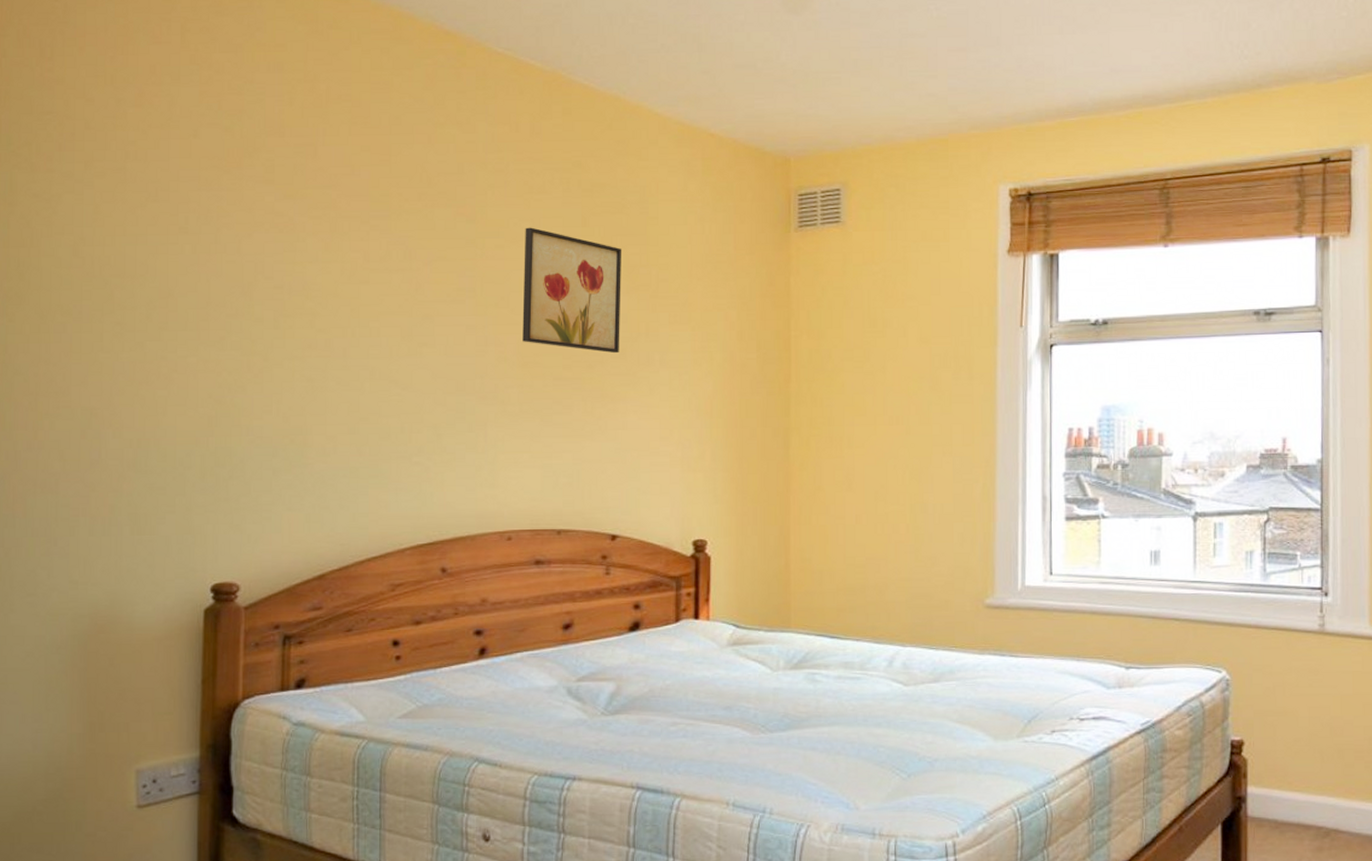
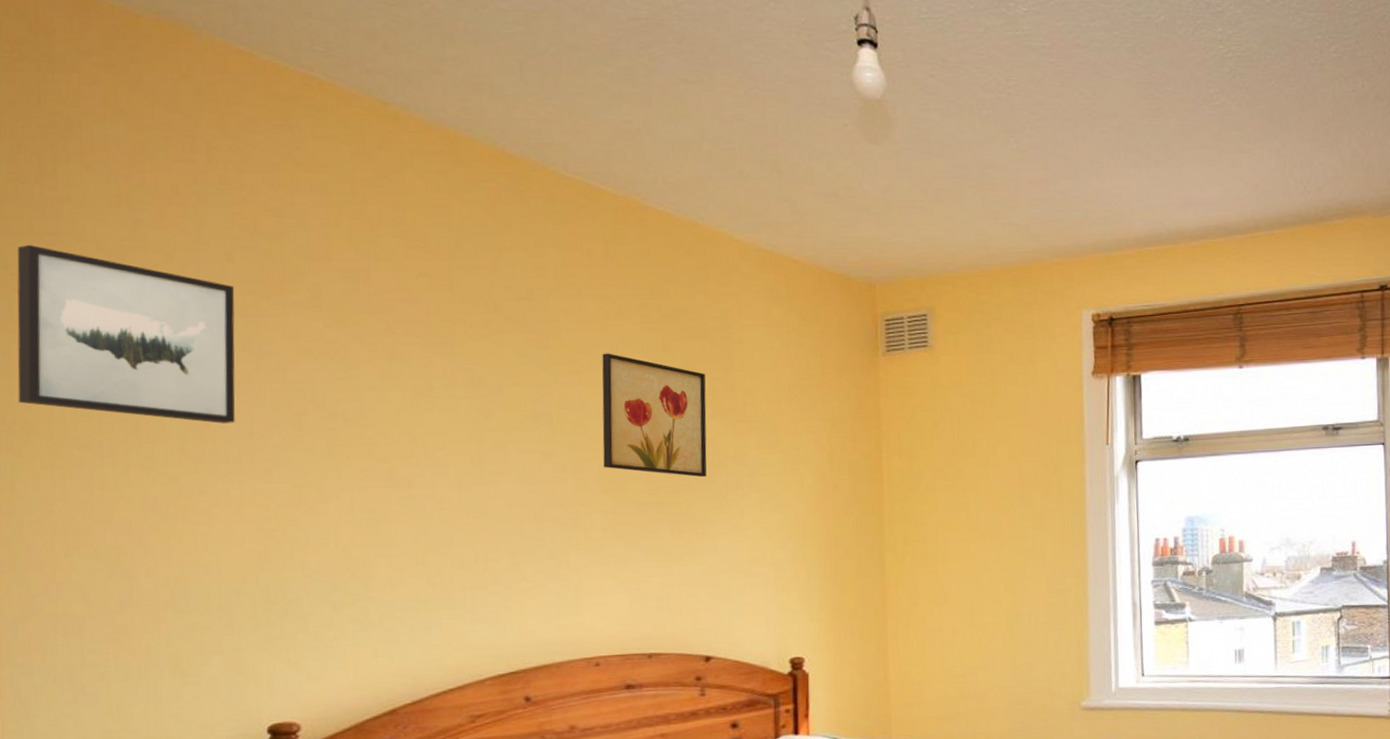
wall art: none [14,123,200,293] -> present [17,244,236,424]

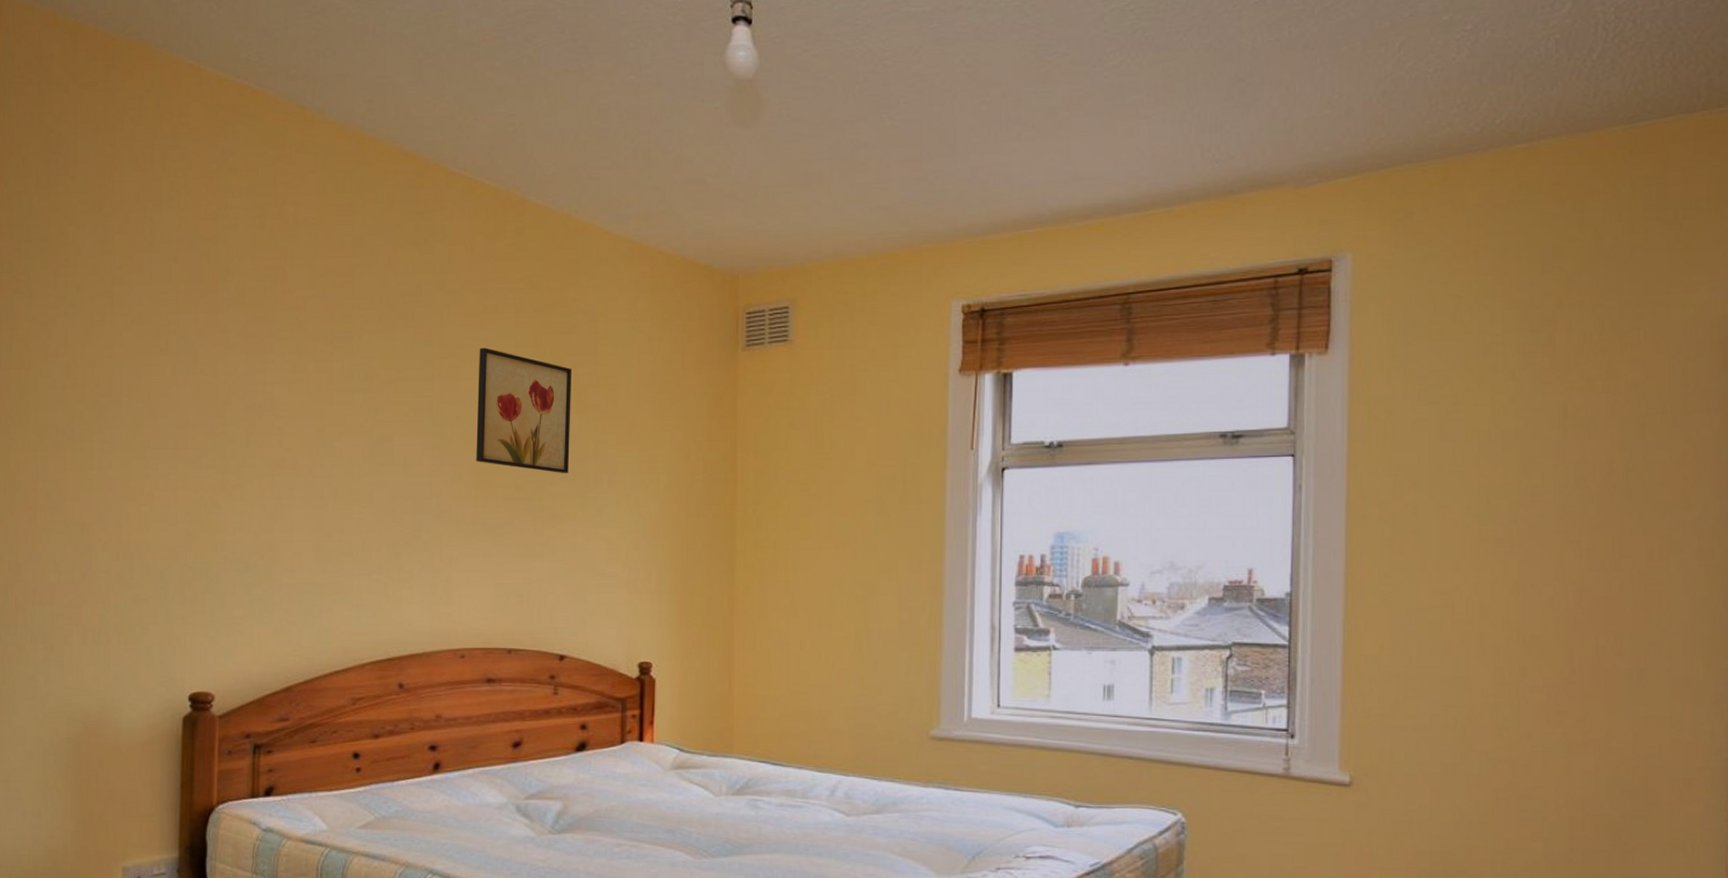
wall art: present [17,244,236,424] -> none [15,249,179,413]

